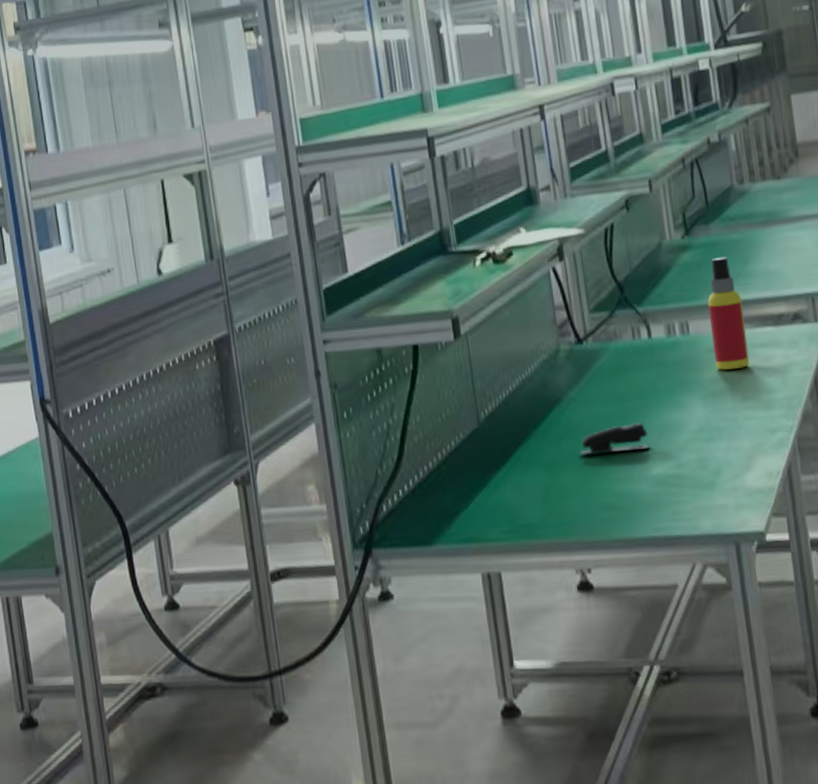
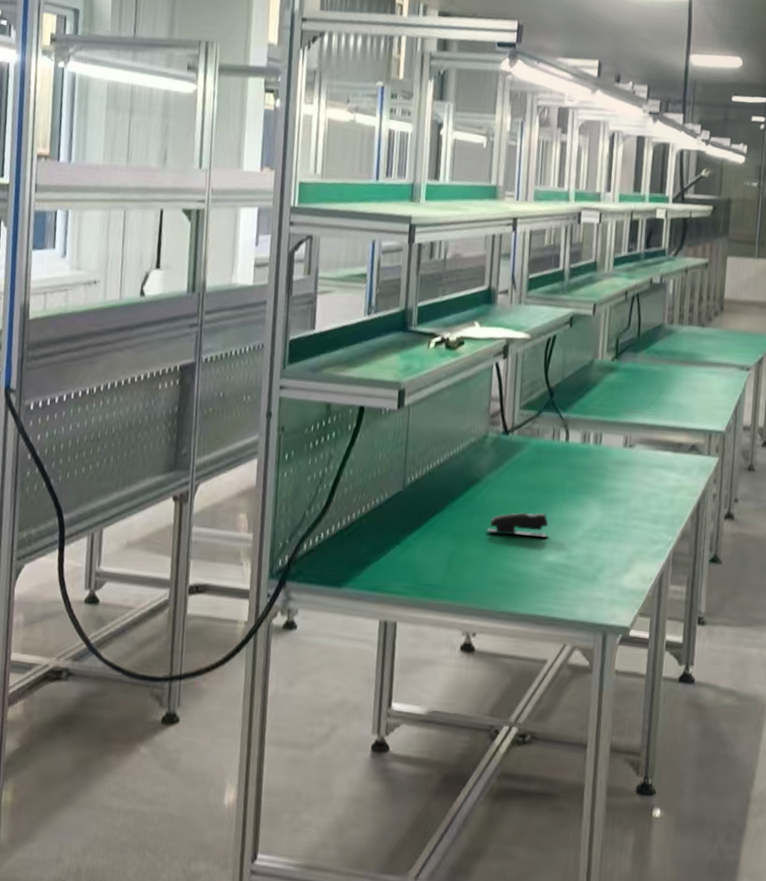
spray bottle: present [707,256,750,370] -> none [617,383,651,483]

